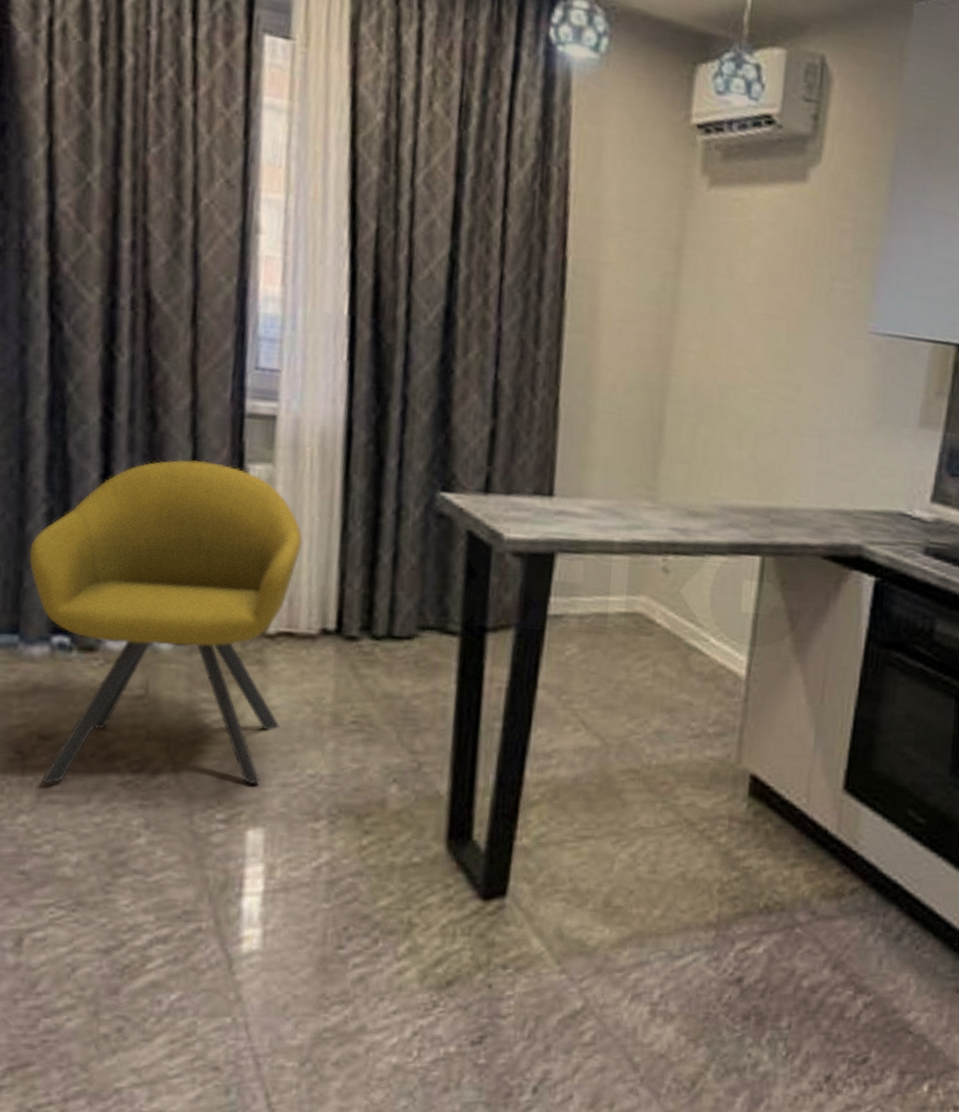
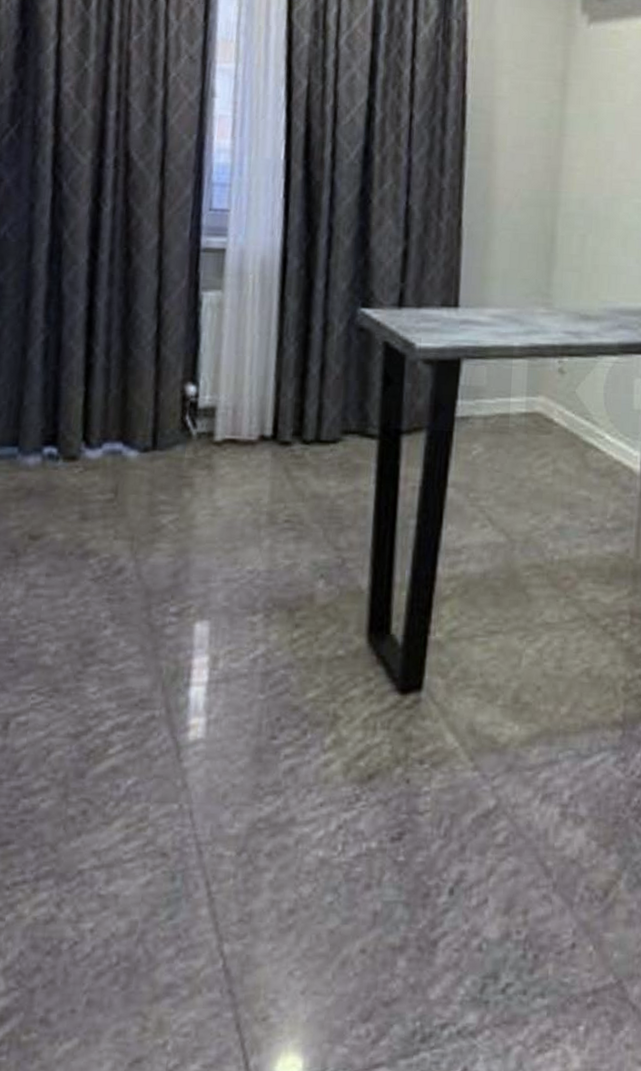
chair: present [29,459,303,784] -> none [29,290,246,580]

